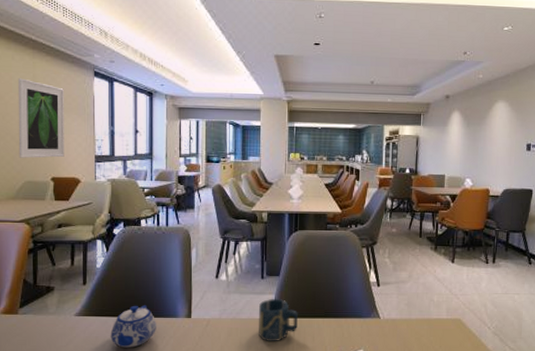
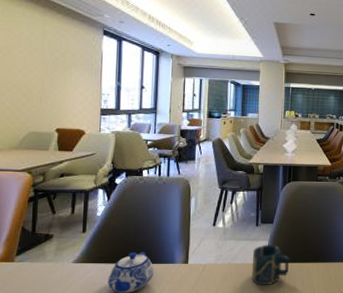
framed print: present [17,78,64,158] -> none [24,34,73,110]

